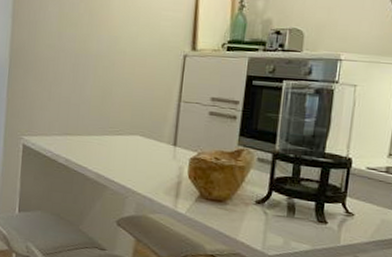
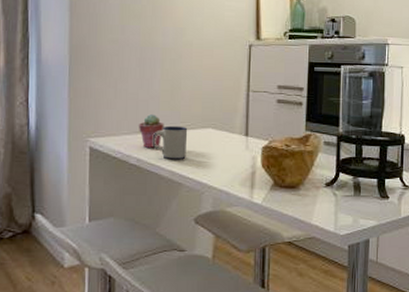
potted succulent: none [68,118,94,151] -> present [138,114,164,149]
mug: none [80,130,116,164] -> present [152,125,188,160]

